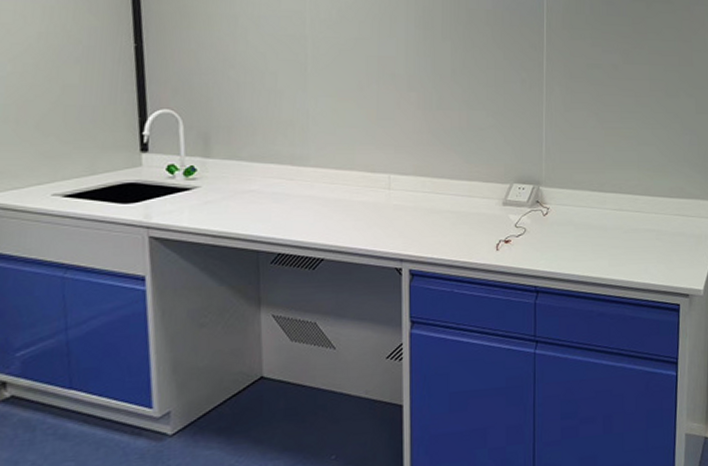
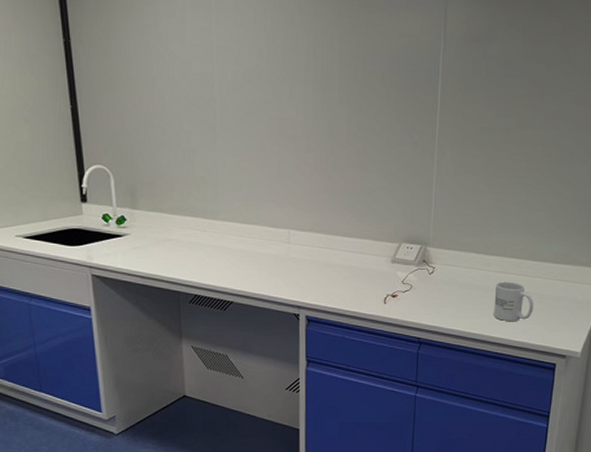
mug: none [612,219,653,262] -> present [494,281,534,322]

